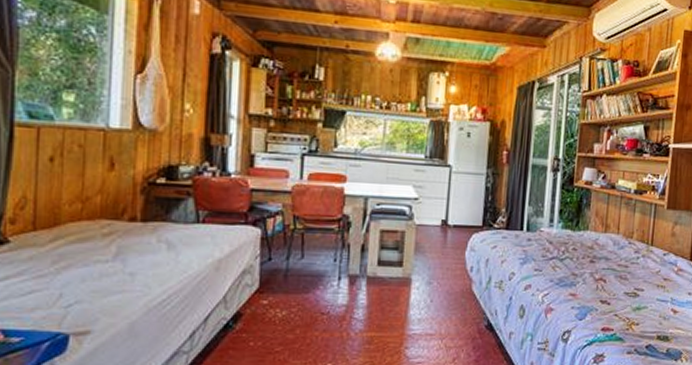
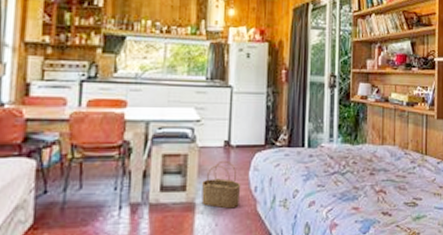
wicker basket: none [417,239,457,287] -> present [201,160,241,209]

